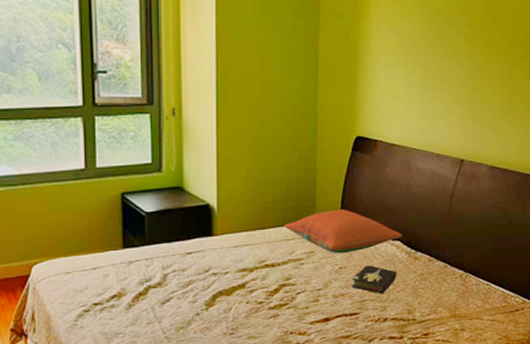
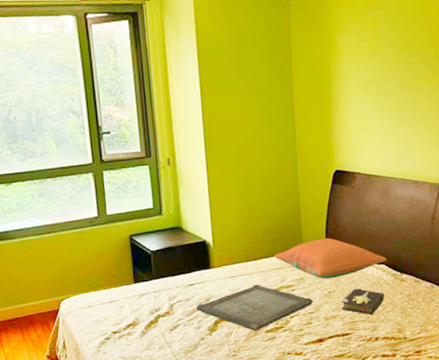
serving tray: none [193,256,322,308] -> present [196,284,313,332]

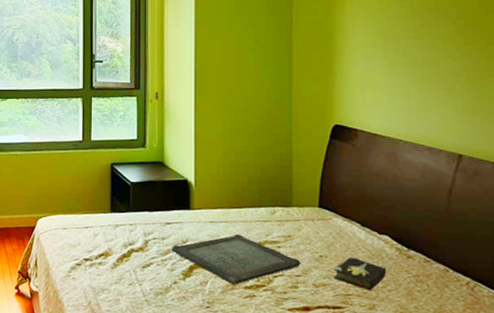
pillow: present [274,238,387,280] -> none [260,195,391,242]

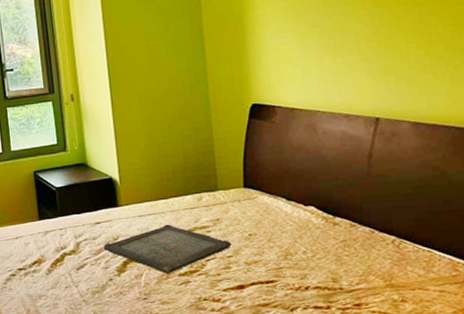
hardback book: present [333,256,387,291] -> none [264,231,315,262]

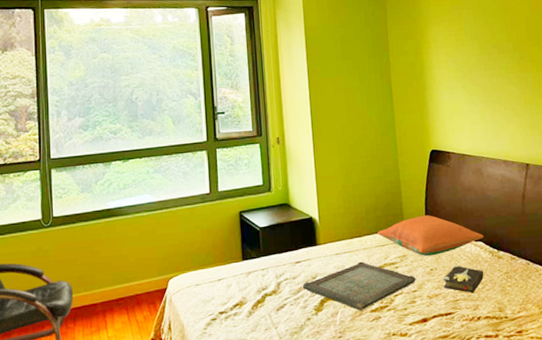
pillow: none [186,176,316,221] -> present [377,215,484,257]
hardback book: none [264,231,315,262] -> present [443,265,484,294]

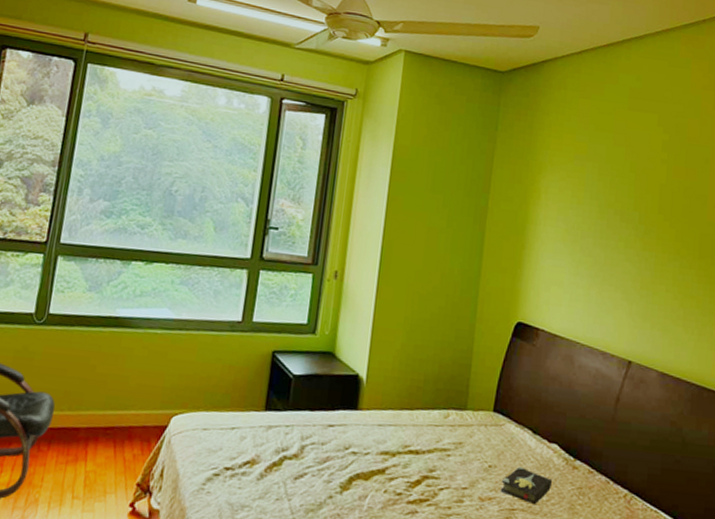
serving tray: present [303,261,416,311] -> none [331,439,469,500]
pillow: present [377,215,484,257] -> none [433,398,561,450]

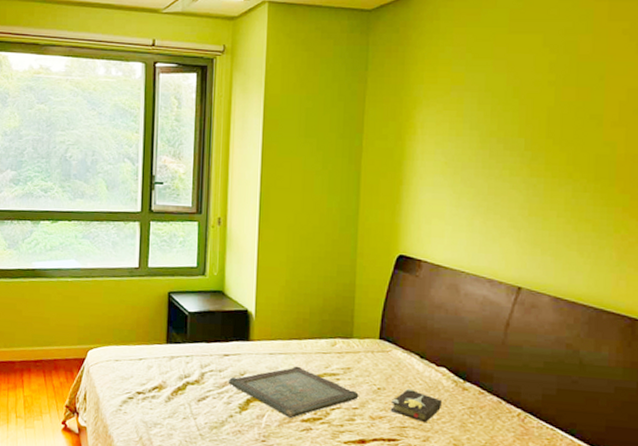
serving tray: none [331,439,469,500] -> present [229,366,359,419]

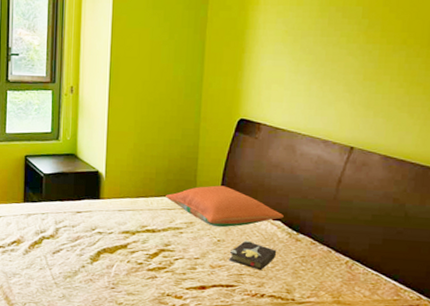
serving tray: present [229,366,359,419] -> none [81,221,200,268]
pillow: none [320,327,449,374] -> present [166,185,284,228]

